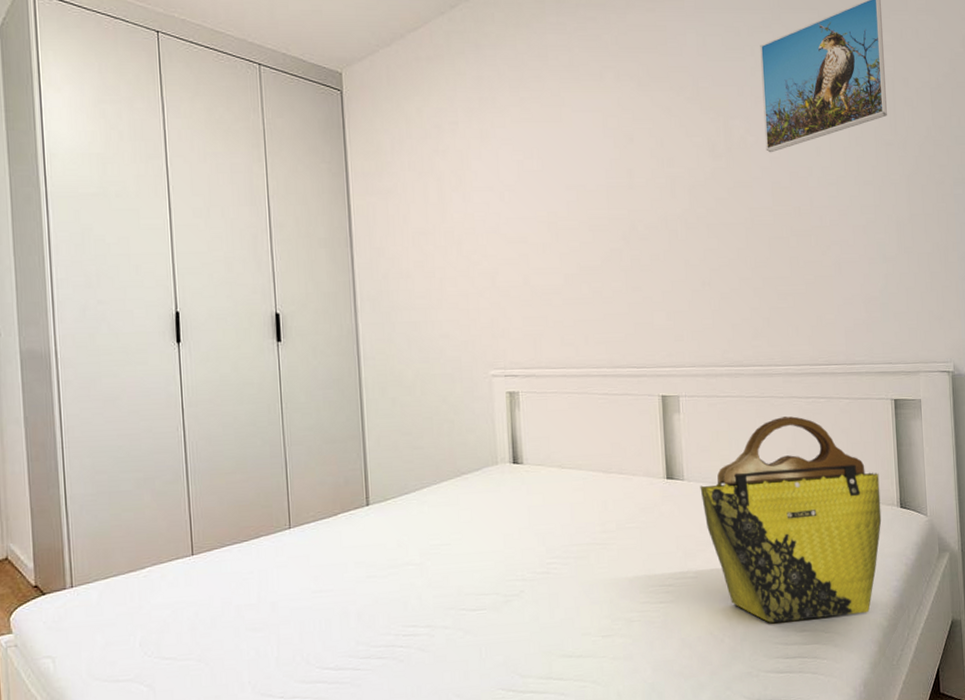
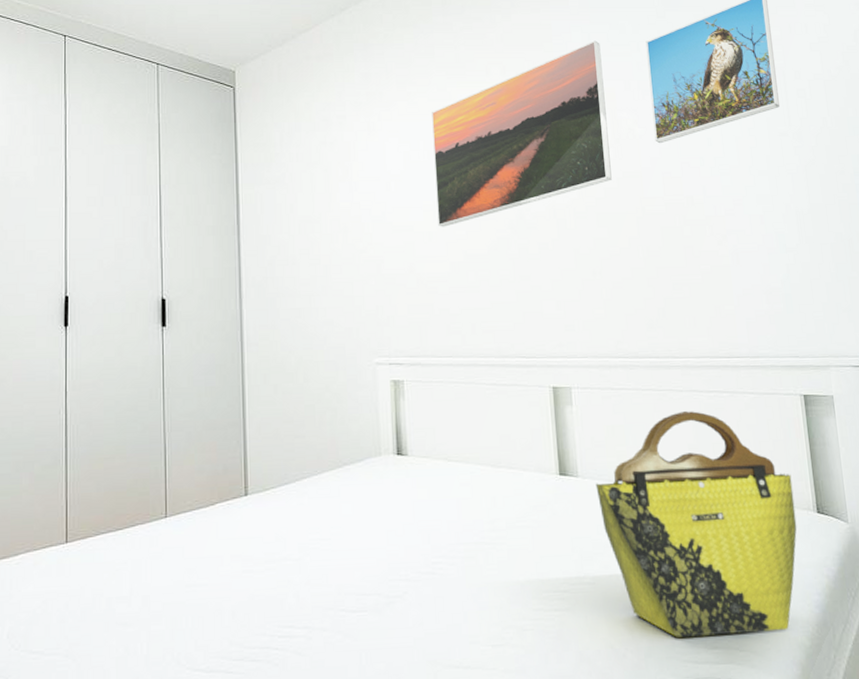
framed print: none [545,44,723,239] -> present [432,40,612,227]

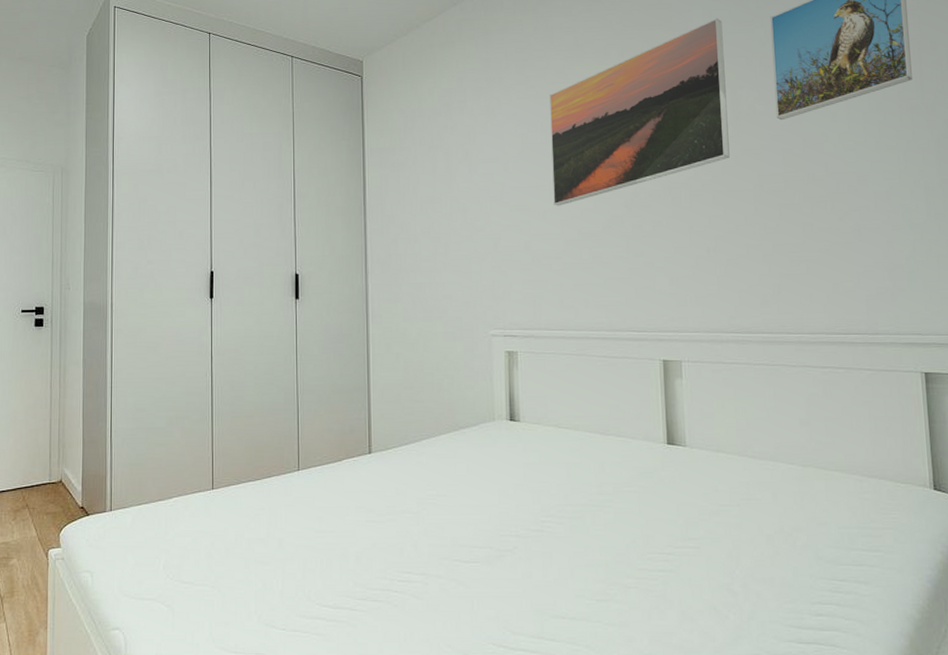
tote bag: present [595,411,797,639] -> none [703,386,912,604]

